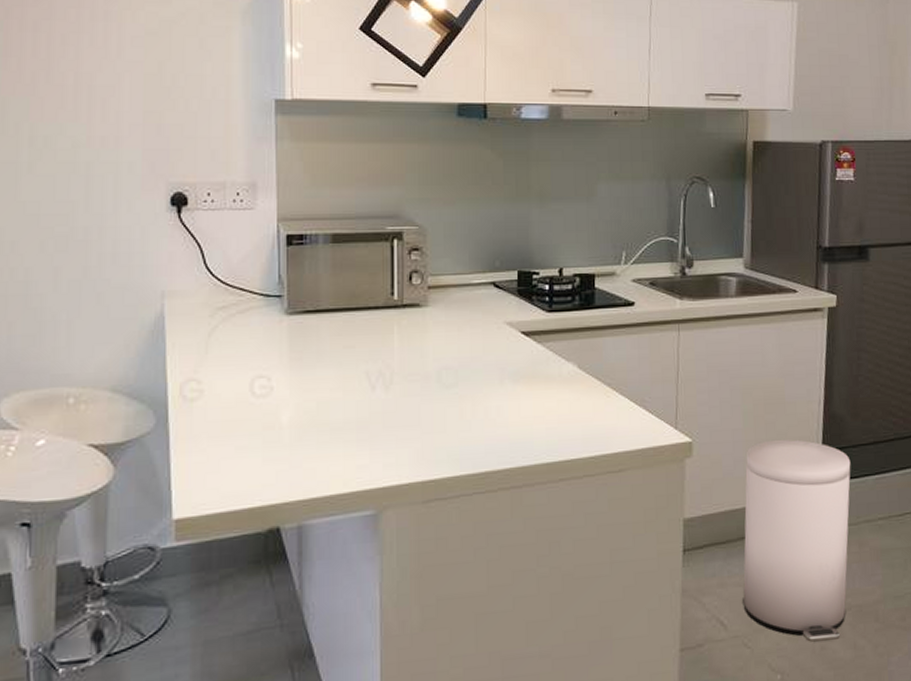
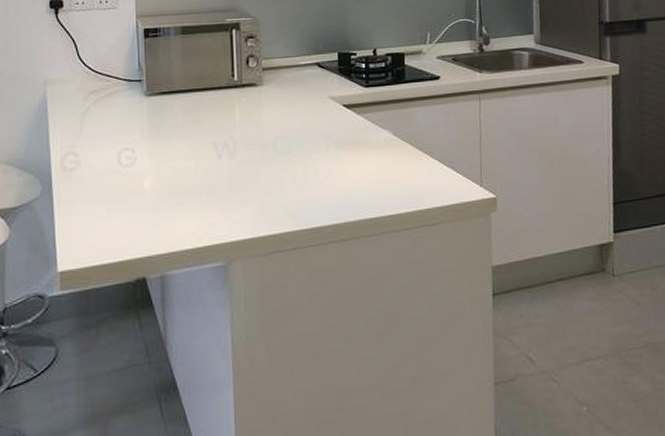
pedal bin: present [743,439,851,642] -> none [544,193,644,377]

